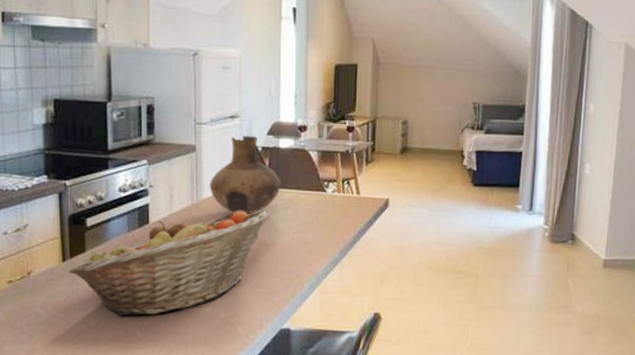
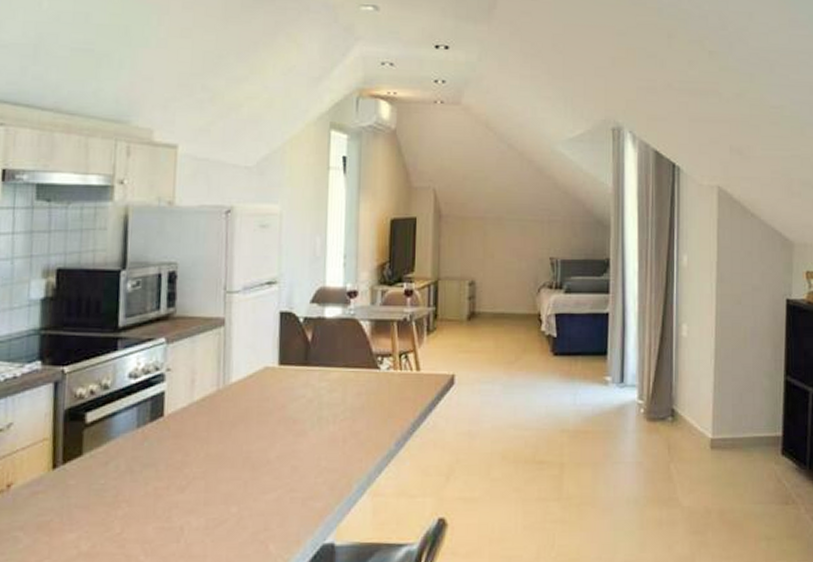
fruit basket: present [69,210,271,316] -> none [59,394,313,537]
vase: present [209,136,281,214] -> none [239,305,326,399]

